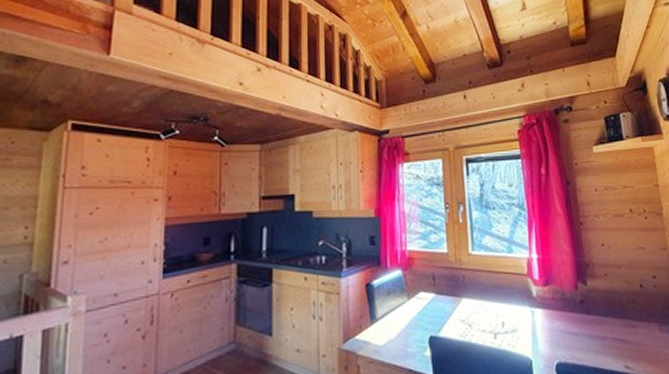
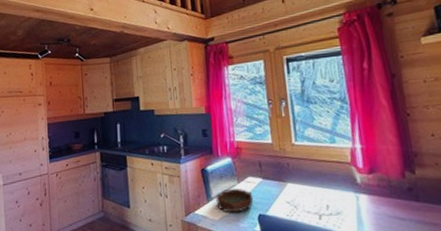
bowl: none [381,305,425,337] -> present [216,188,254,213]

